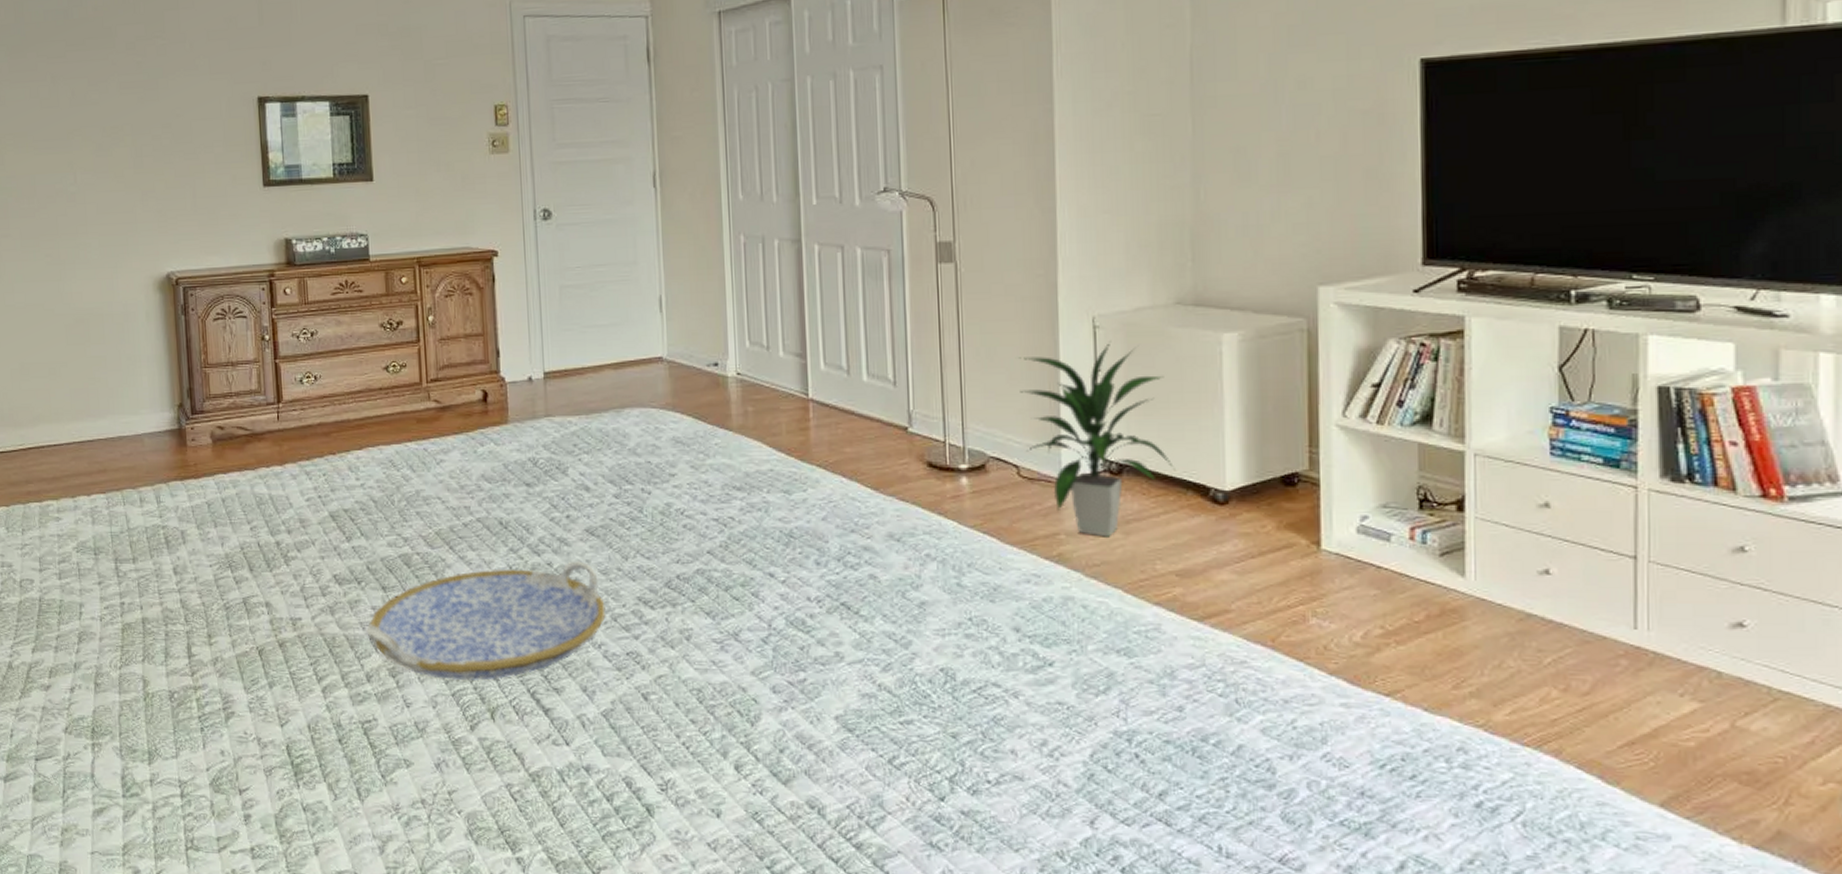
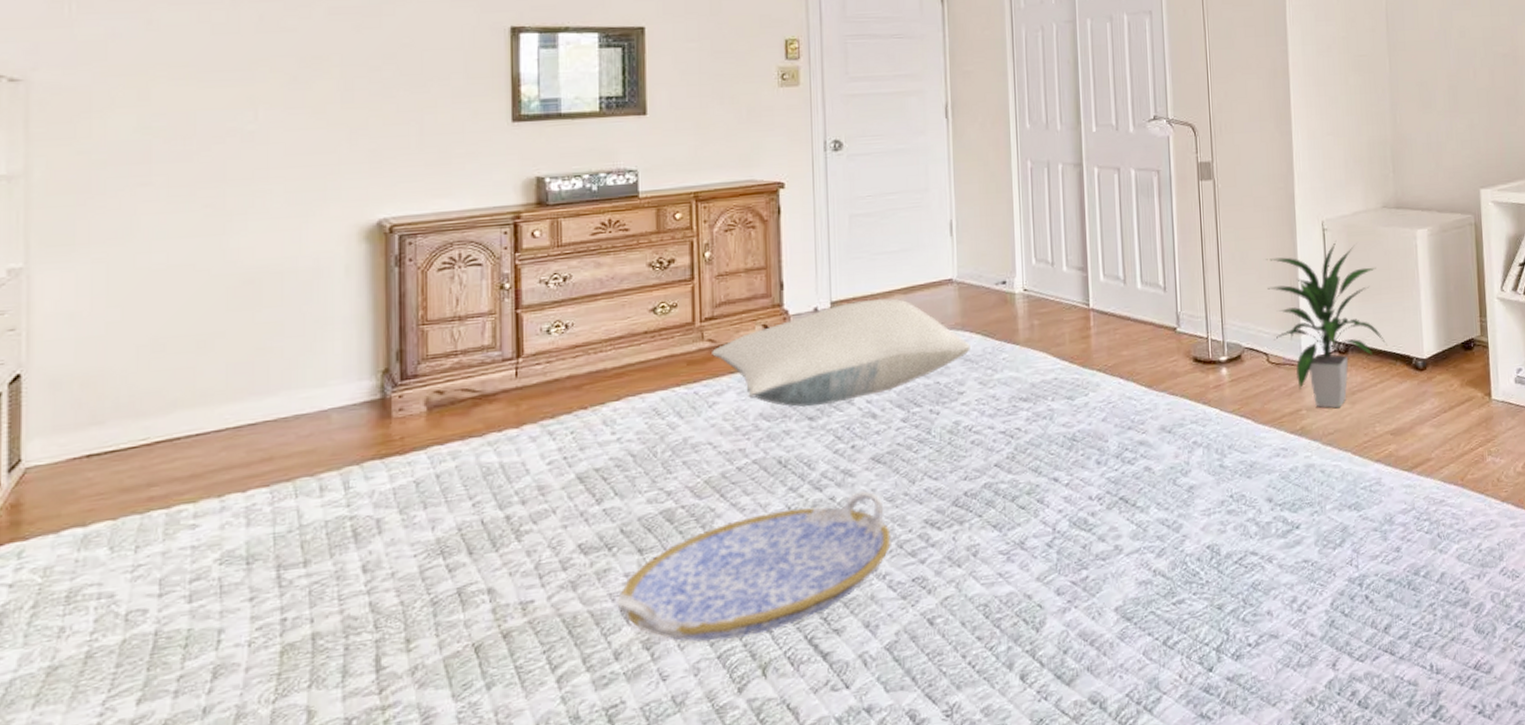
pillow: none [438,372,682,473] -> present [712,298,970,407]

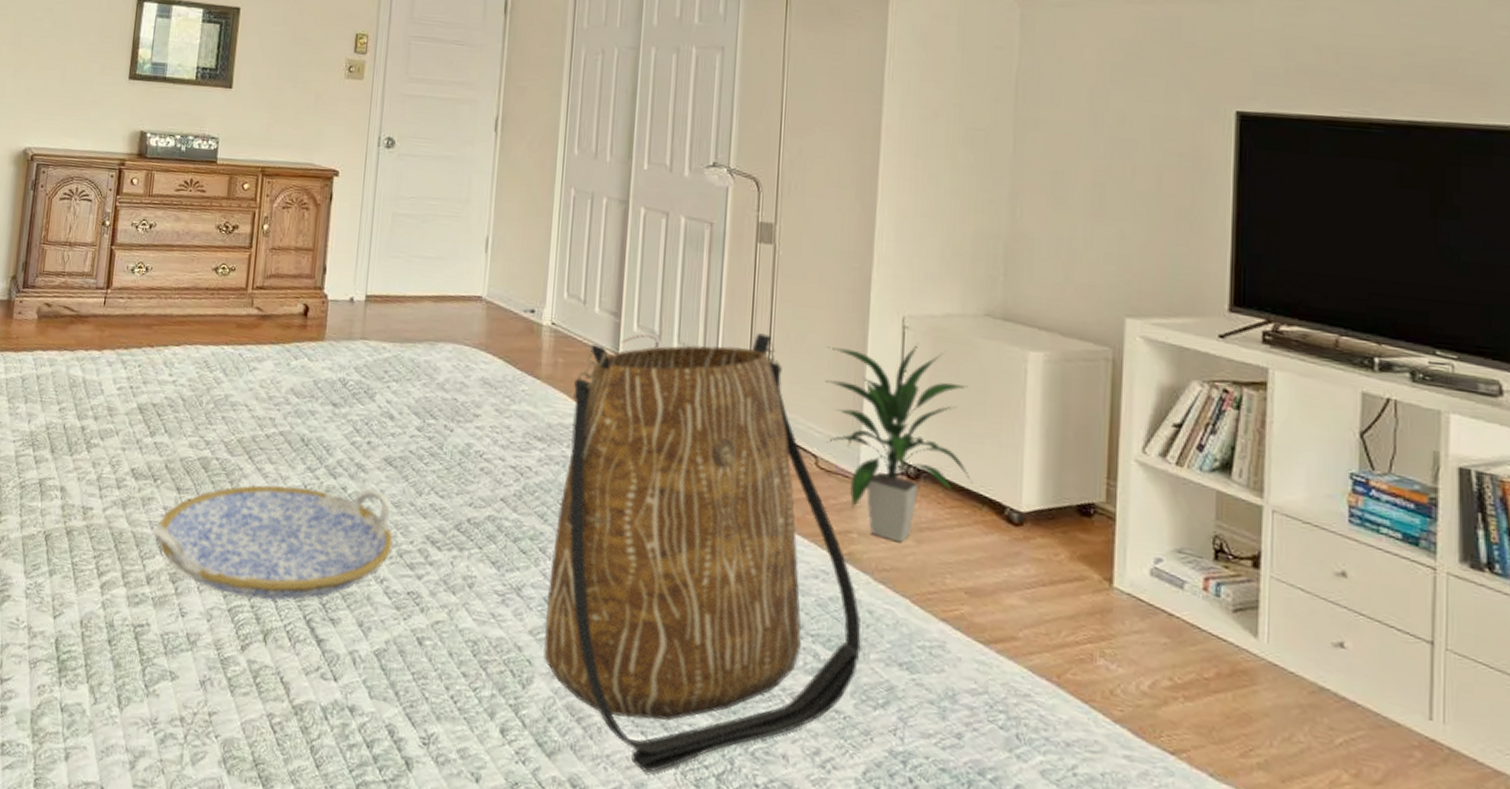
pillow: present [712,298,970,407] -> none [258,299,491,397]
tote bag: none [1049,258,1319,667] -> present [543,332,861,773]

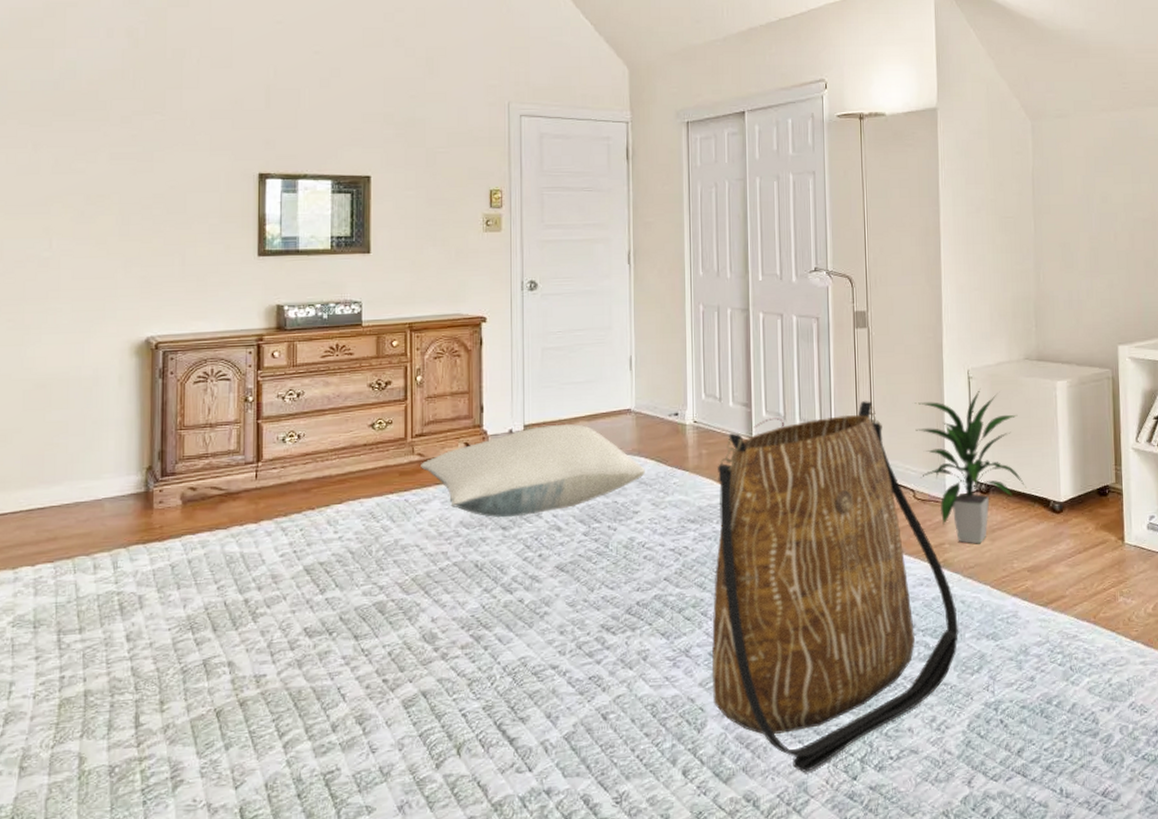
serving tray: present [154,485,393,600] -> none [335,596,571,721]
pillow: none [258,299,491,397] -> present [421,423,645,518]

